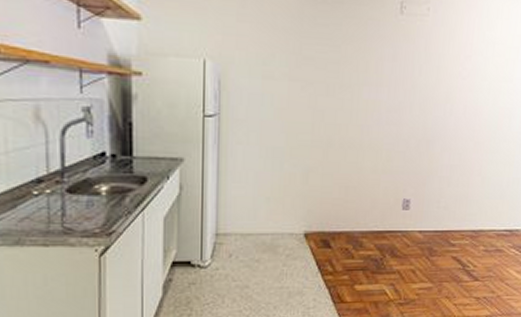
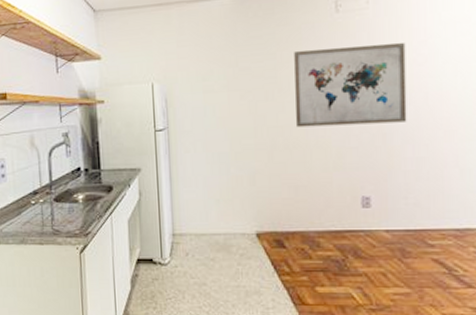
wall art: none [352,47,455,131] -> present [294,42,407,128]

